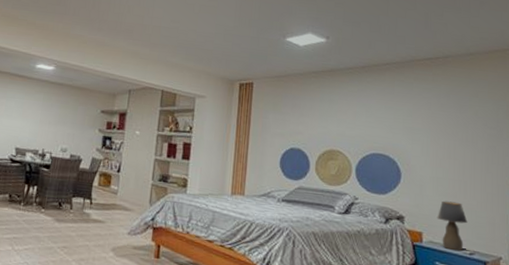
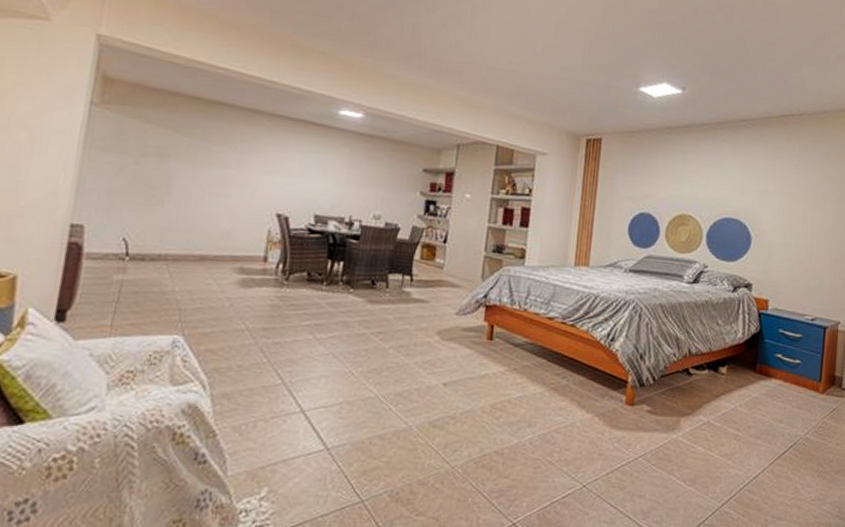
table lamp: present [436,200,468,252] -> none [783,266,812,318]

